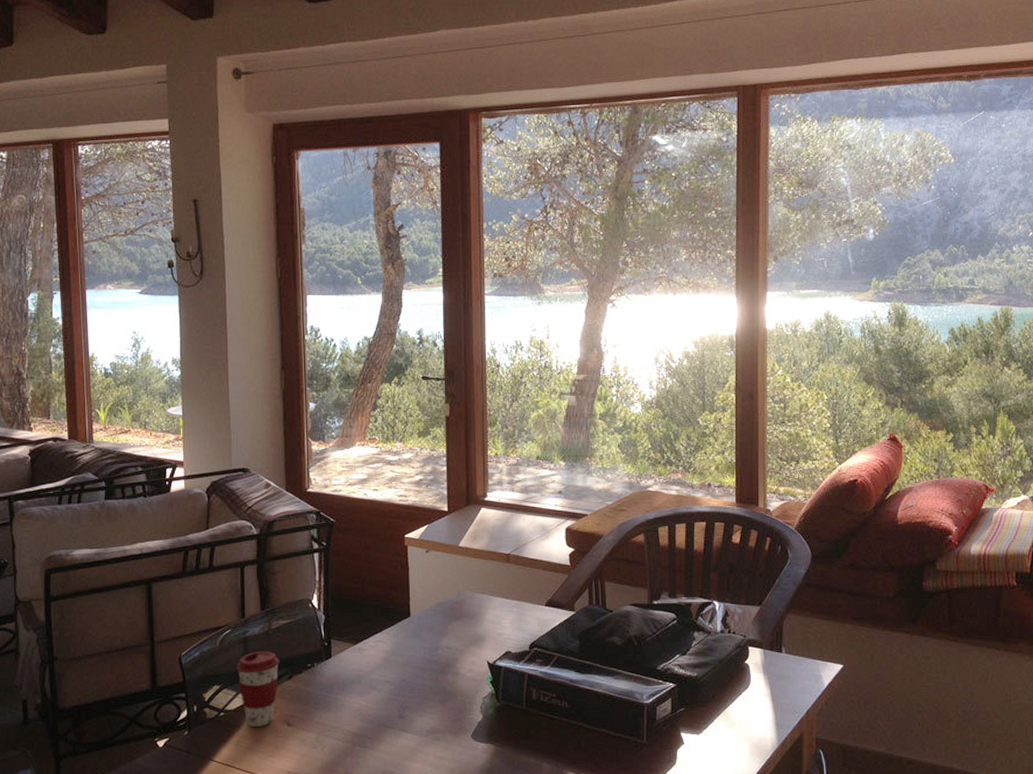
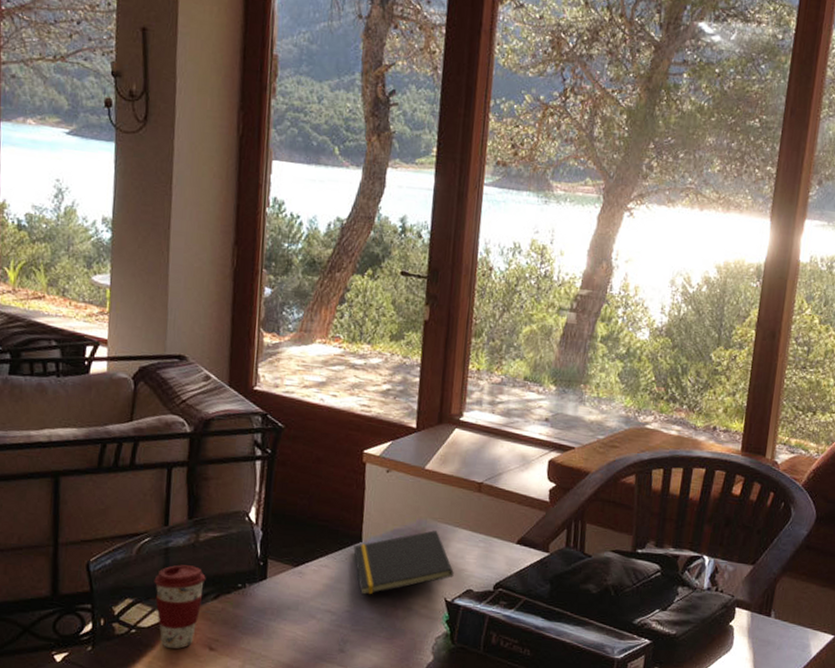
notepad: none [404,601,493,665] -> present [353,530,454,596]

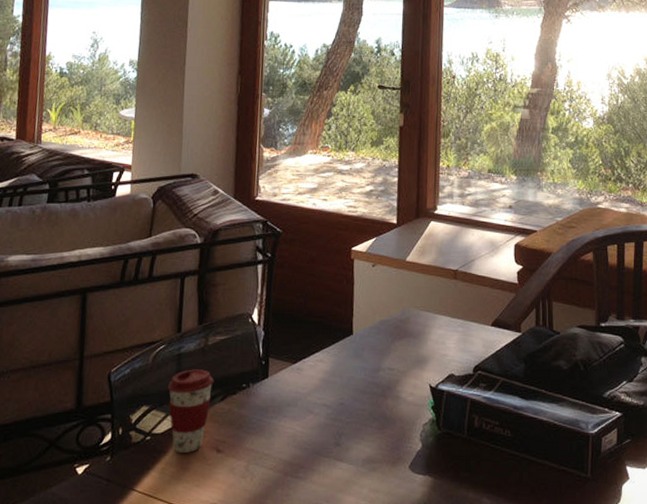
notepad: present [353,530,454,596] -> none [345,319,436,388]

